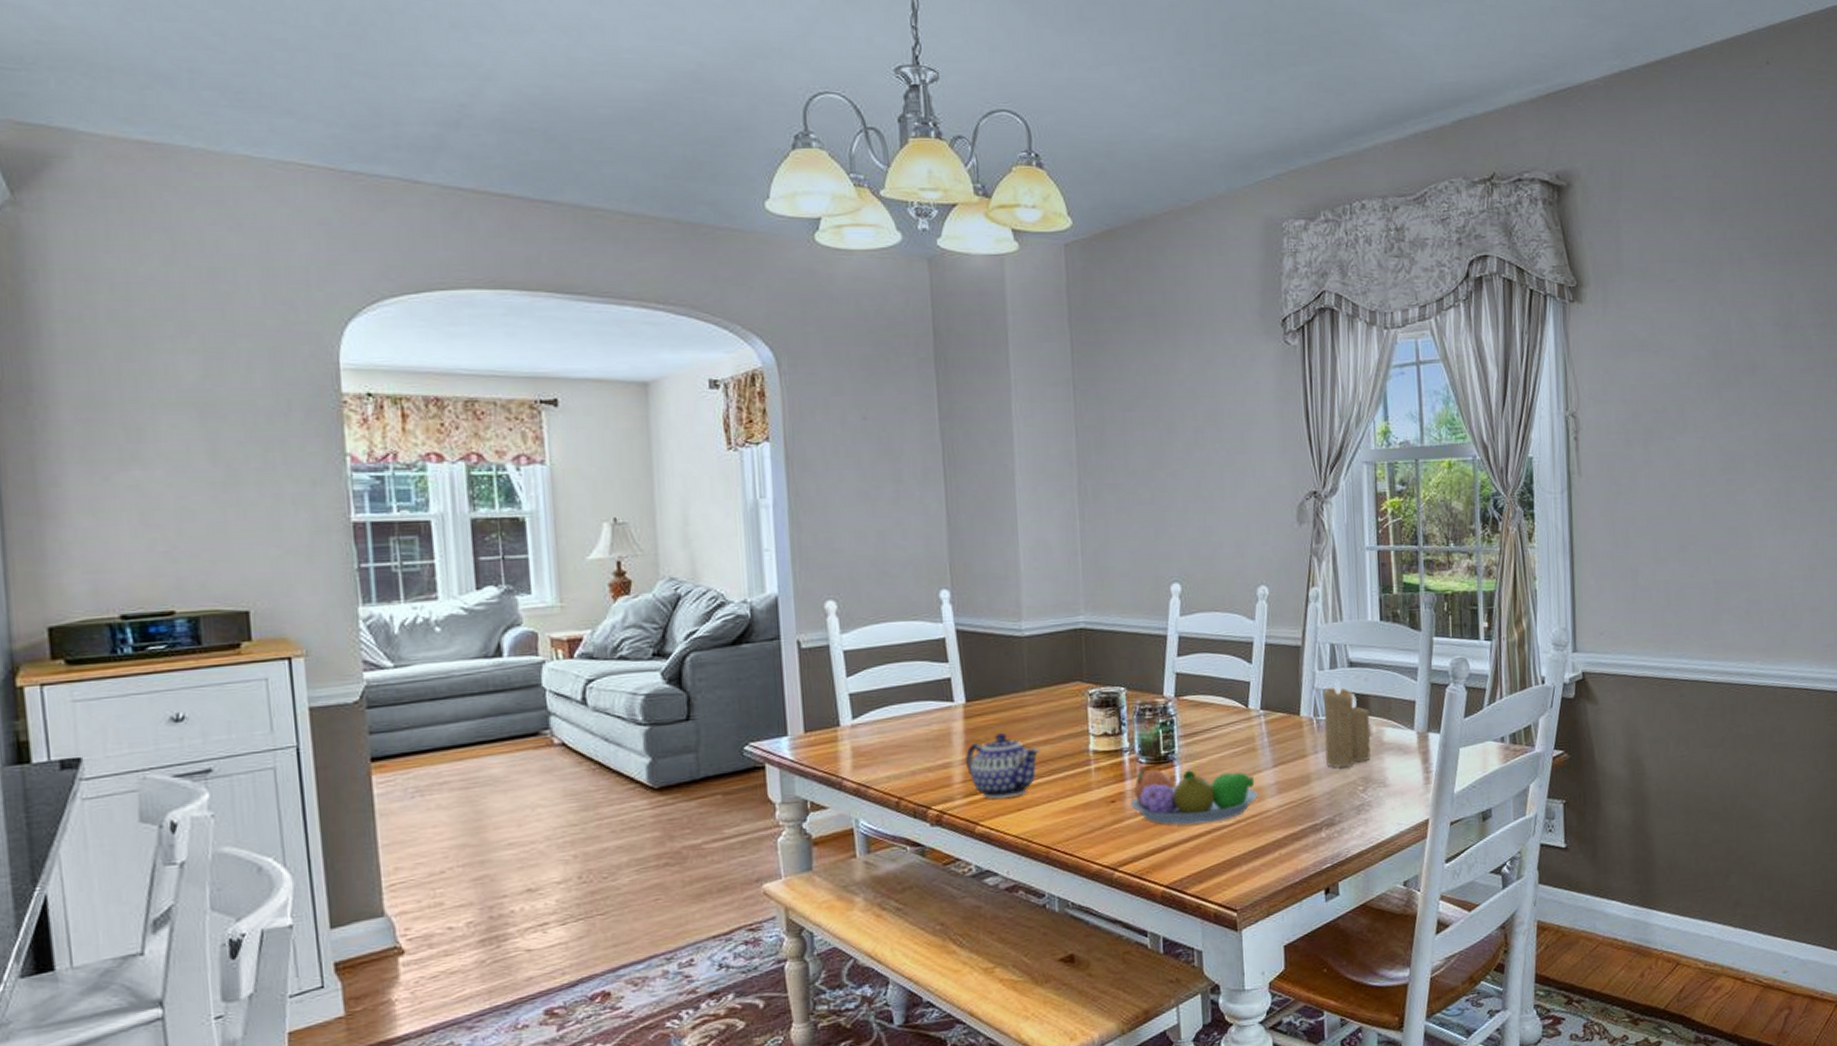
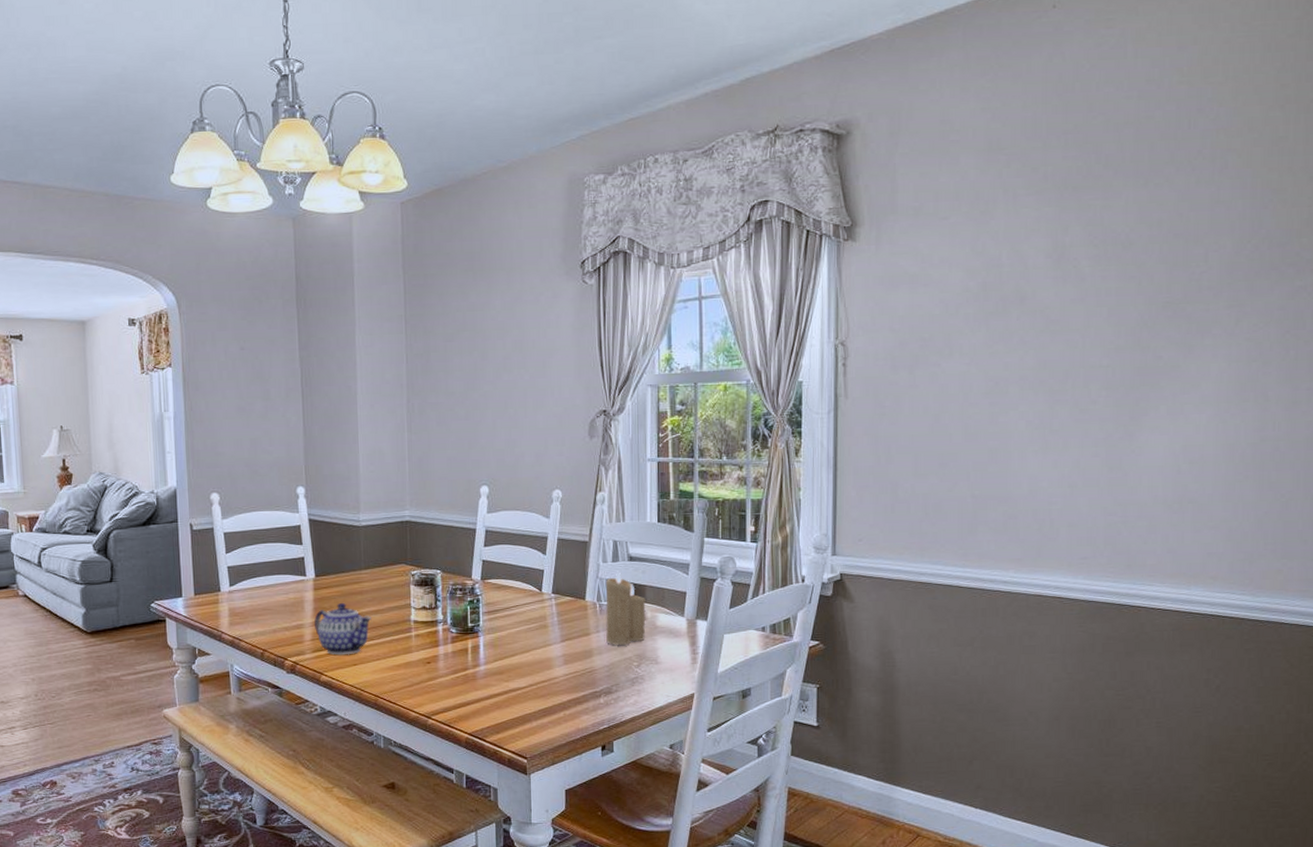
fruit bowl: present [1130,769,1259,826] -> none [443,638,548,686]

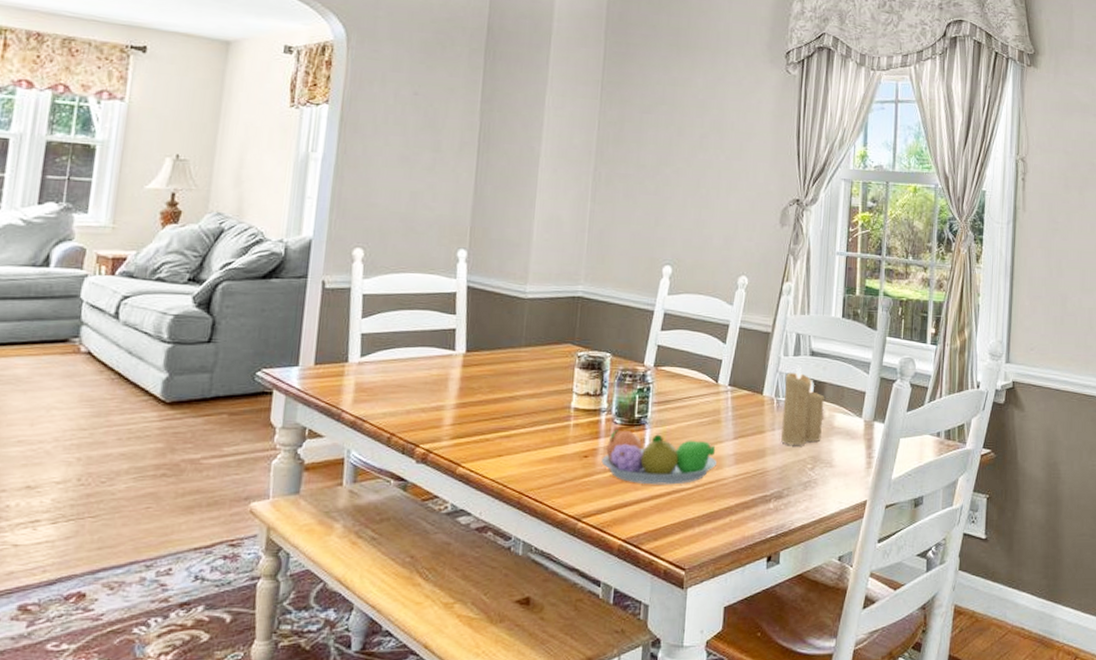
teapot: present [314,602,372,655] -> none [457,383,526,444]
fruit bowl: none [443,638,548,686] -> present [601,430,718,485]

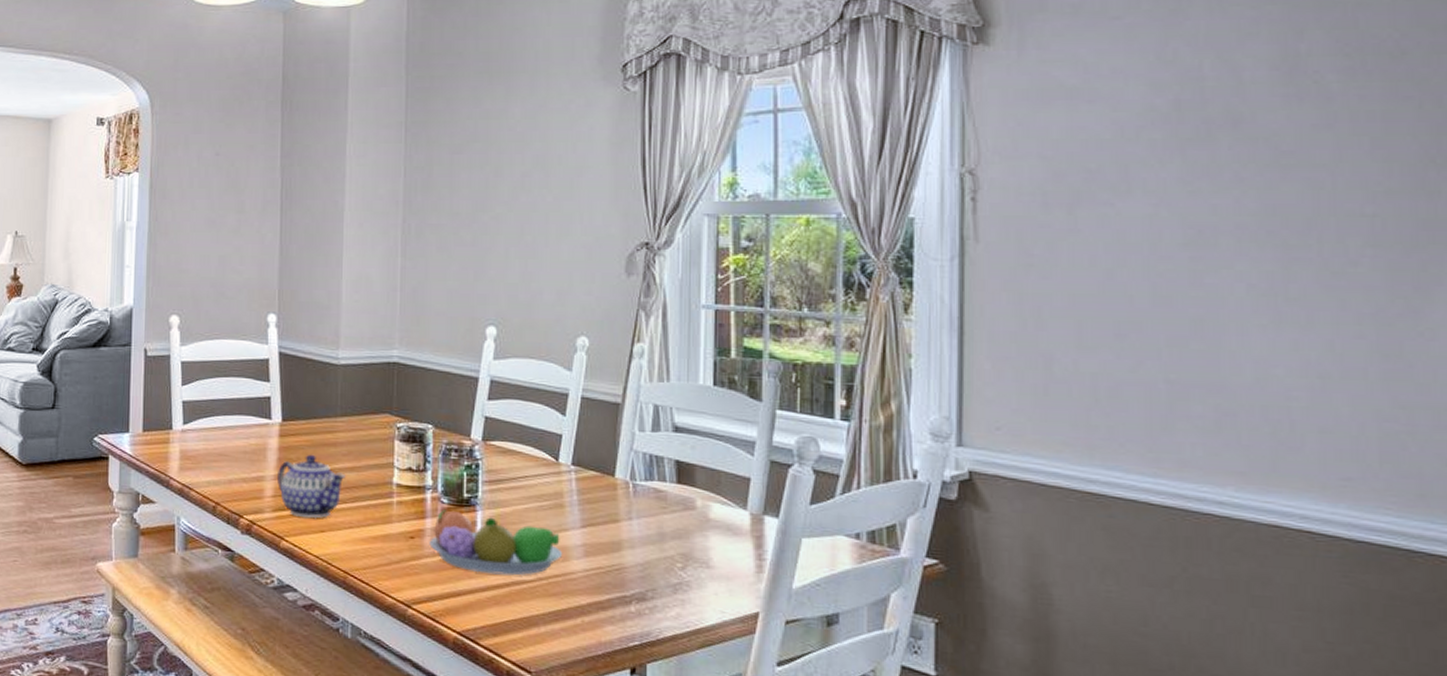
teapot: none [457,383,526,444] -> present [277,454,346,519]
candle: present [780,365,825,446] -> none [639,443,695,541]

